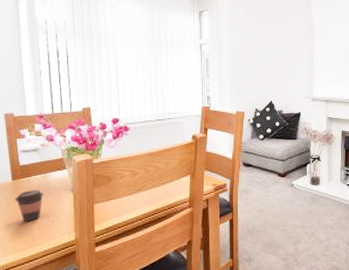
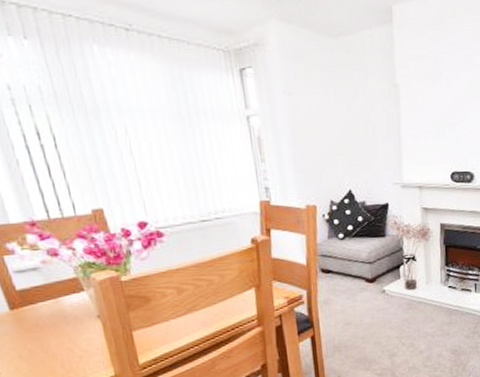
coffee cup: present [14,190,44,221] -> none [19,319,62,359]

